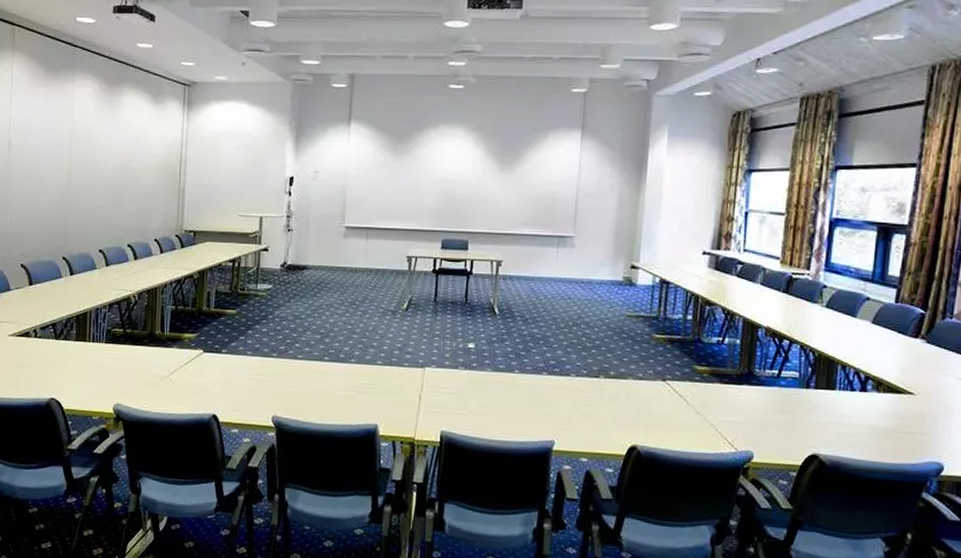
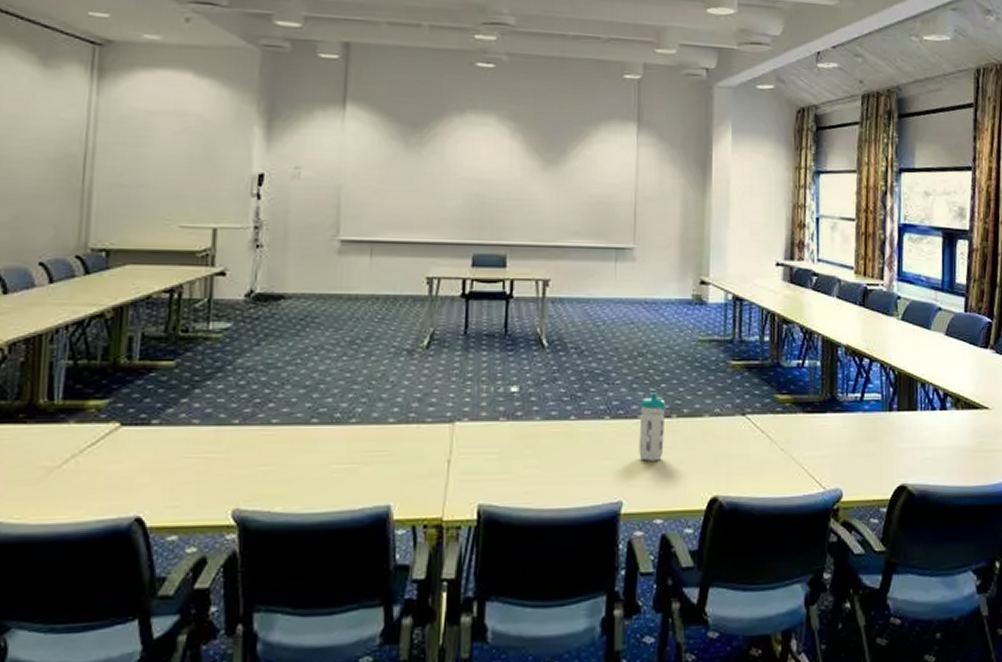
water bottle: none [570,356,595,412] -> present [639,392,666,461]

